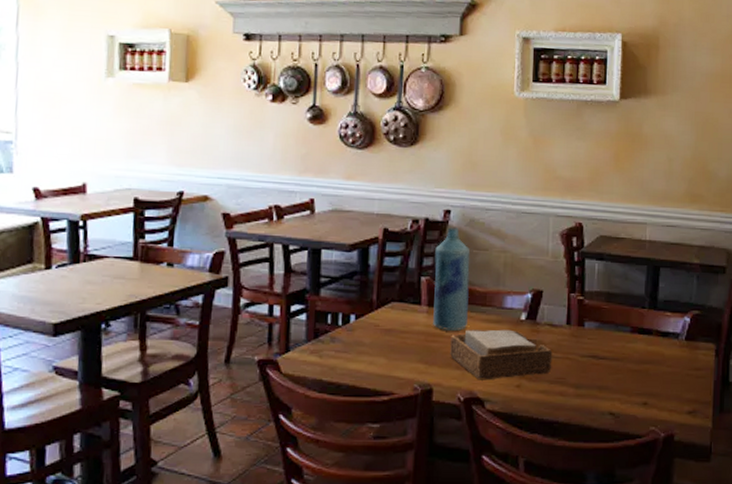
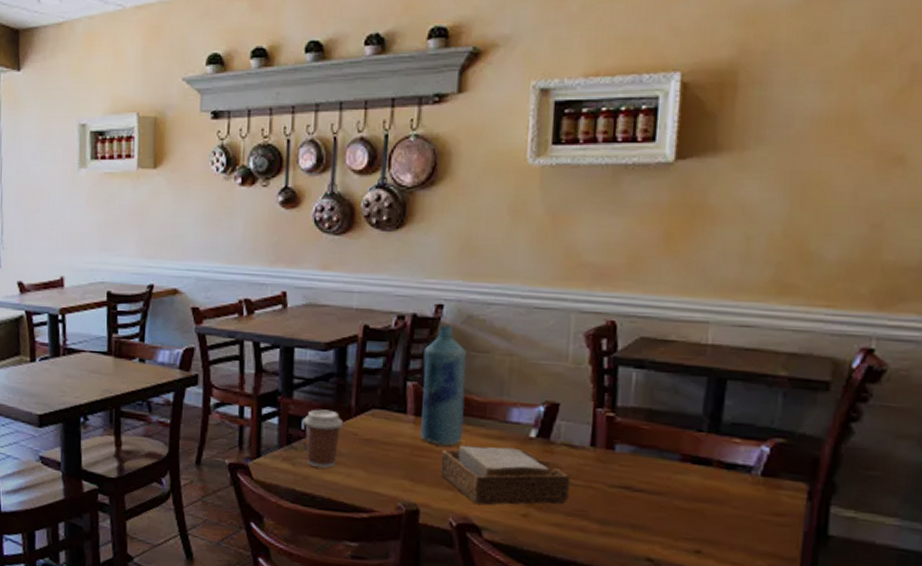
coffee cup: none [330,304,366,358] -> present [303,409,344,468]

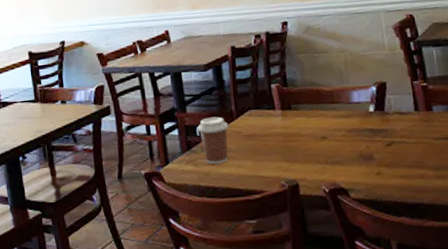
bottle: present [420,325,467,447] -> none [279,36,320,130]
napkin holder: present [440,445,571,506] -> none [307,122,408,172]

